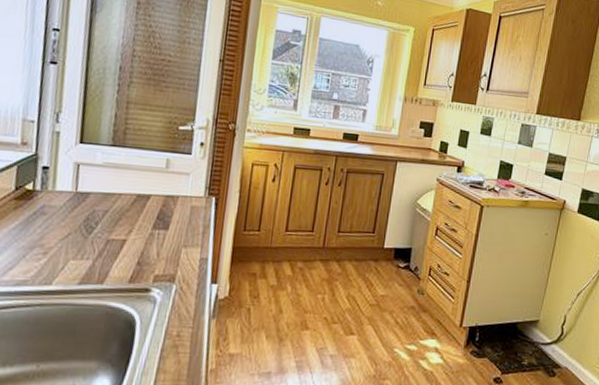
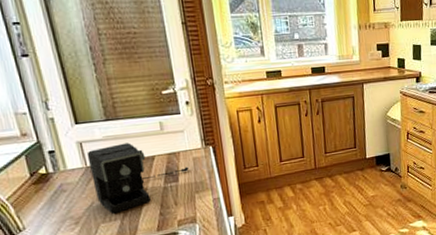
coffee maker: none [75,174,184,251] -> present [86,142,189,214]

